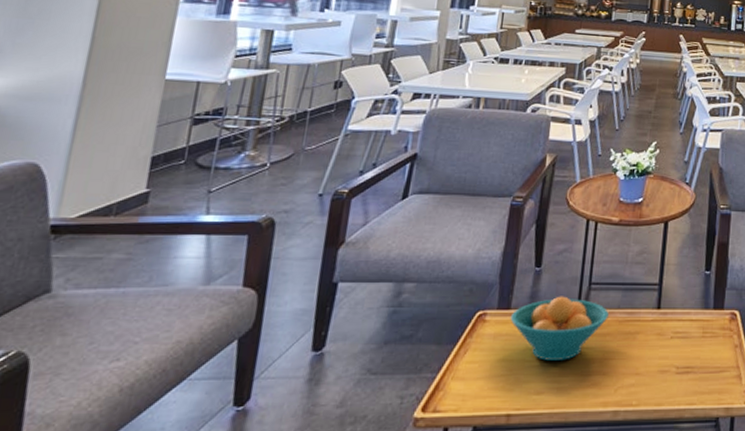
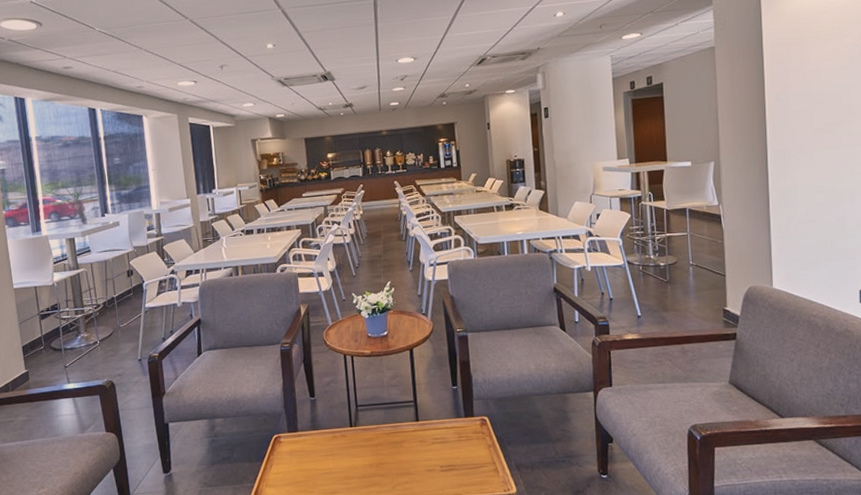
fruit bowl: present [510,296,609,361] -> none [299,418,377,469]

